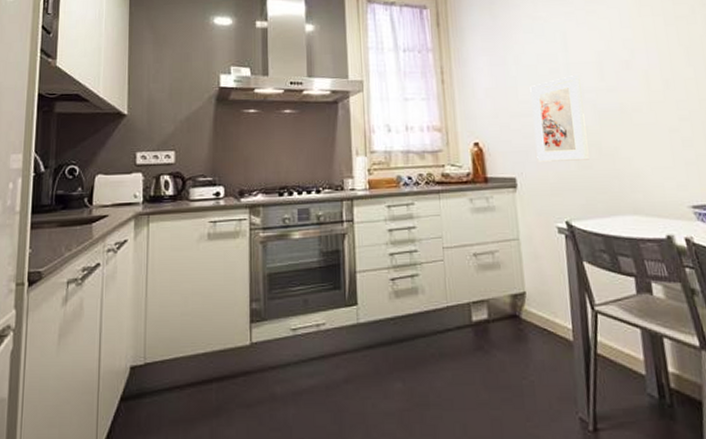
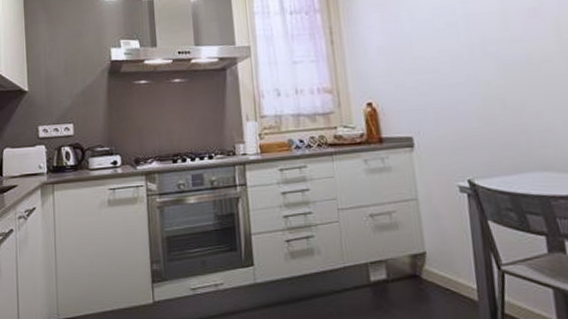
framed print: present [530,74,589,162] -> none [426,26,493,120]

